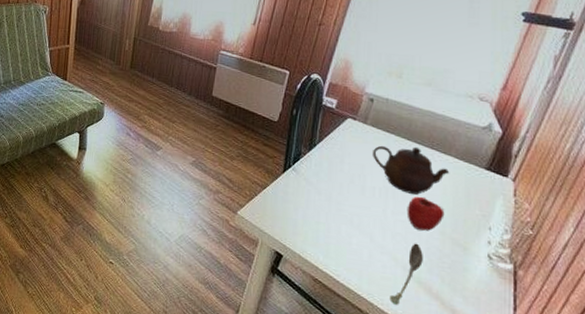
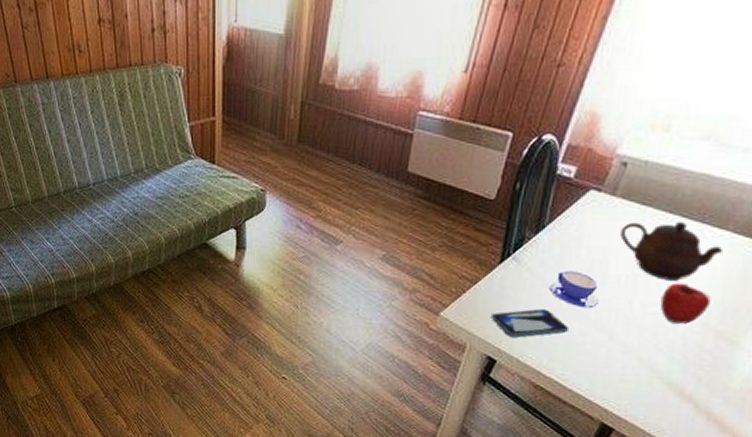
smartphone: none [278,212,338,236] -> present [492,308,568,338]
teacup: none [322,181,360,214] -> present [550,270,599,308]
soupspoon: present [389,243,423,305] -> none [629,339,677,410]

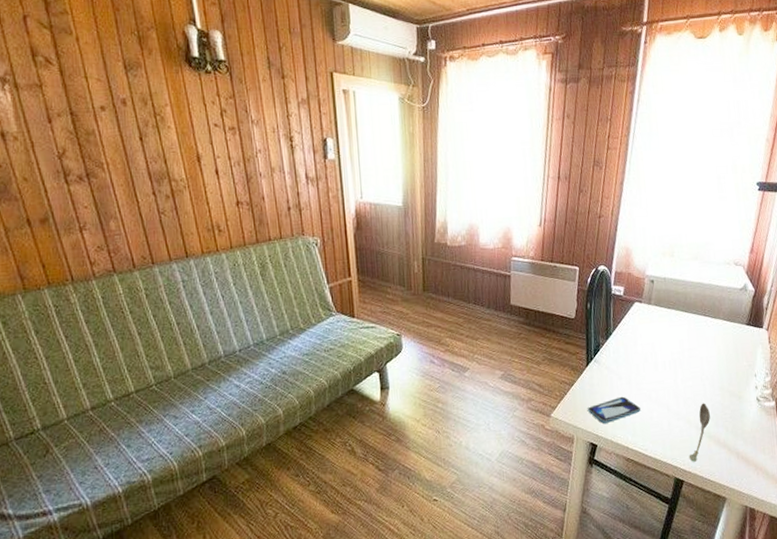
teacup: present [550,270,599,308] -> none [623,363,656,391]
teapot: present [620,222,724,281] -> none [659,317,721,360]
soupspoon: none [629,339,677,410] -> present [689,403,710,462]
apple: present [660,284,711,324] -> none [692,361,722,391]

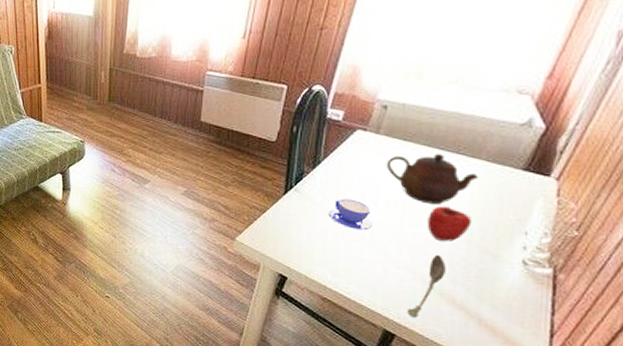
smartphone: present [588,396,640,423] -> none [281,232,348,257]
teacup: none [623,363,656,391] -> present [330,199,372,230]
teapot: none [659,317,721,360] -> present [387,154,479,204]
apple: none [692,361,722,391] -> present [427,207,472,241]

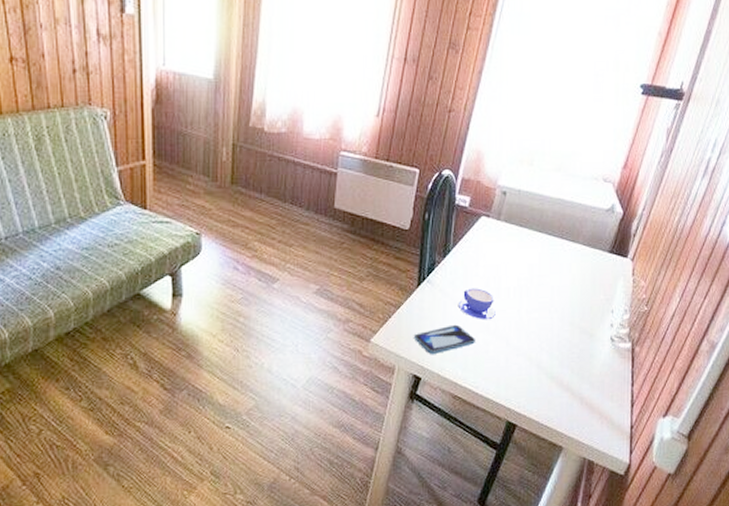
smartphone: none [281,232,348,257] -> present [414,324,475,354]
teapot: present [387,154,479,204] -> none [507,239,578,289]
soupspoon: present [407,254,446,318] -> none [525,339,555,405]
apple: present [427,207,472,241] -> none [540,291,574,325]

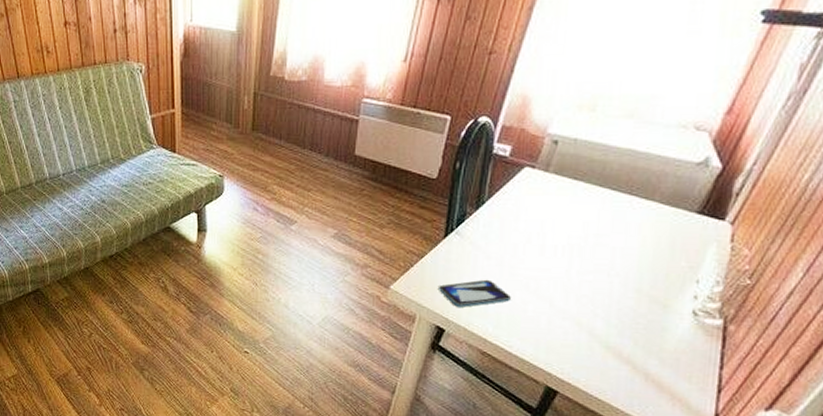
teacup: present [459,288,496,320] -> none [492,243,538,278]

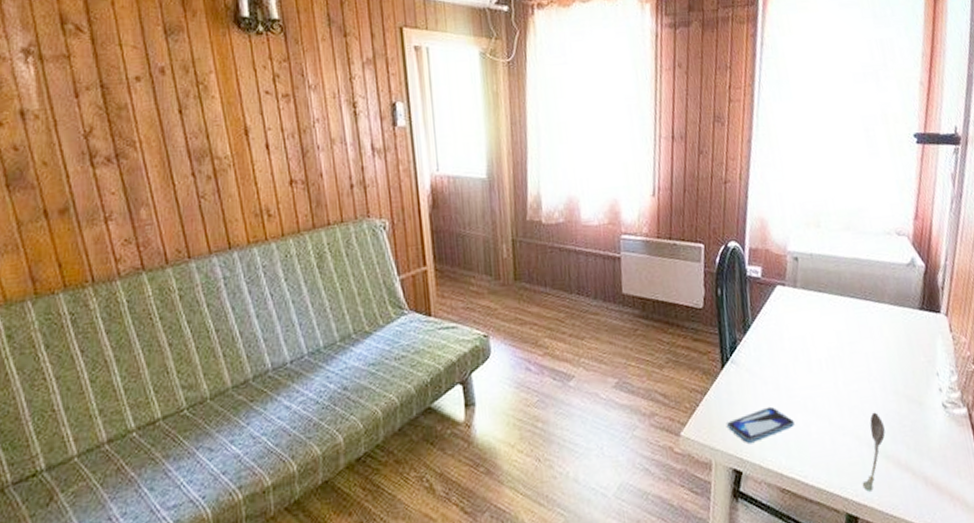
soupspoon: none [571,304,613,373] -> present [862,412,885,492]

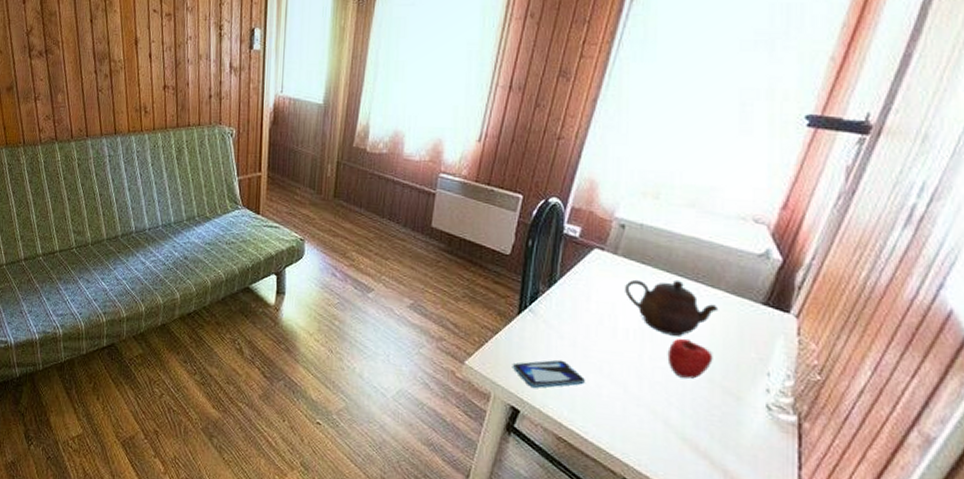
teapot: none [809,302,889,357] -> present [625,279,719,336]
apple: none [856,357,894,396] -> present [667,339,713,379]
soupspoon: present [862,412,885,492] -> none [648,393,688,466]

